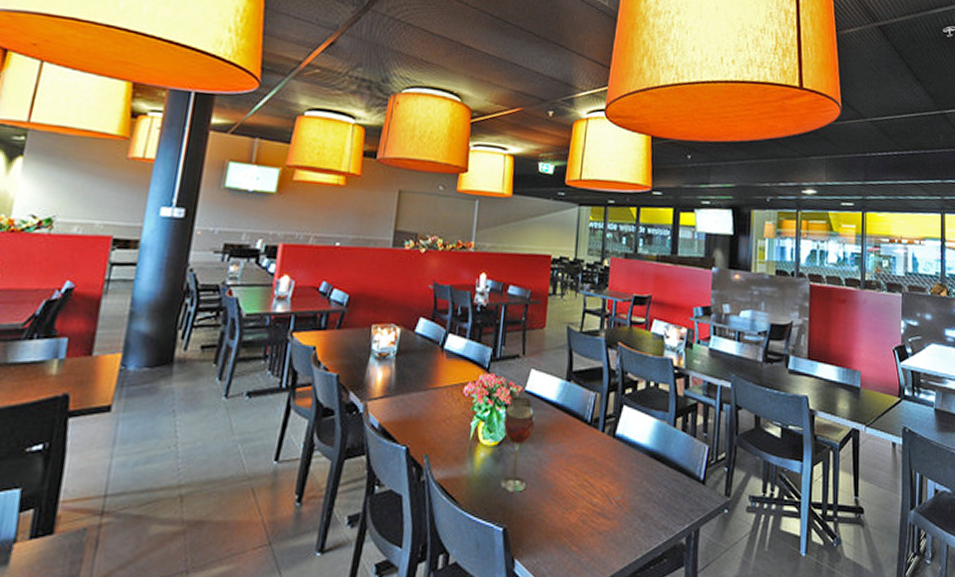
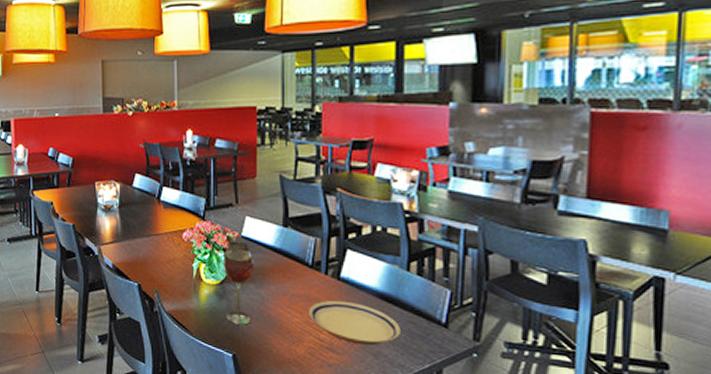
plate: none [584,459,667,508] -> present [309,300,402,346]

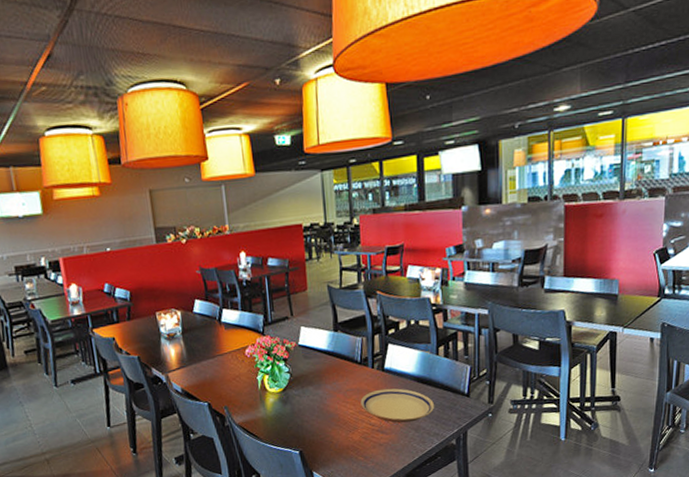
wineglass: present [222,241,254,325] -> none [284,350,313,425]

